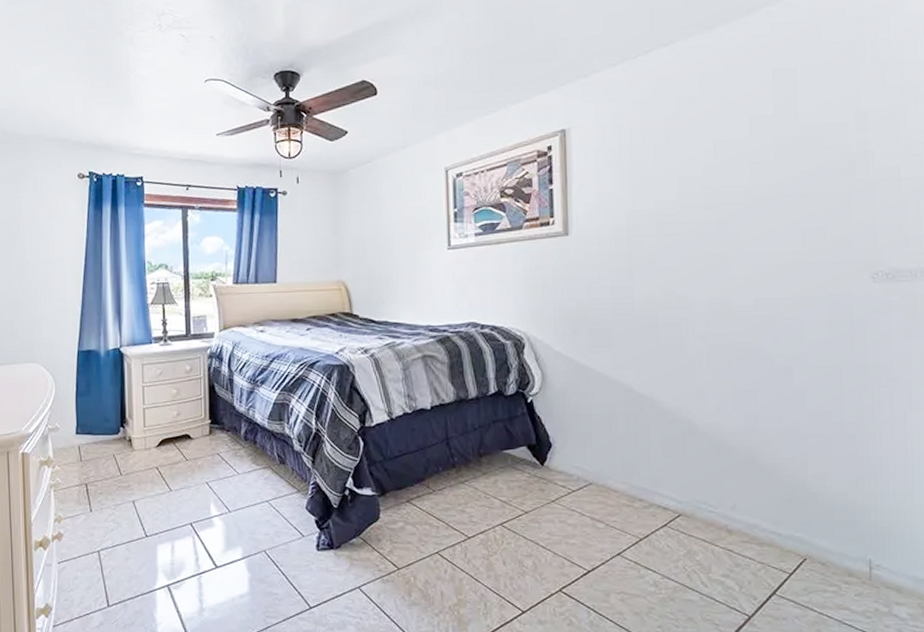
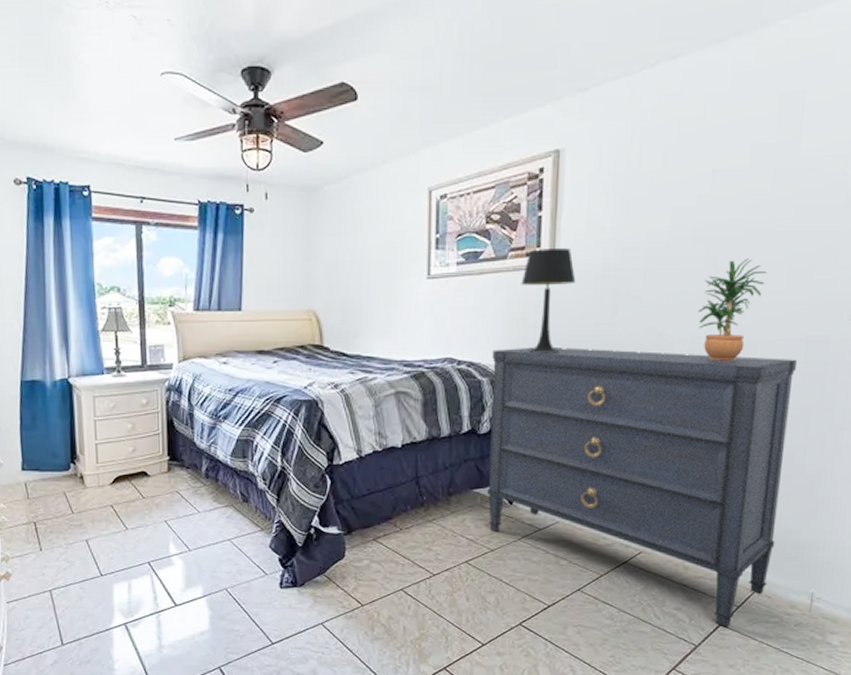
dresser: none [514,310,823,597] -> present [487,347,798,627]
table lamp: none [537,218,591,317] -> present [521,248,576,354]
potted plant: none [714,221,780,321] -> present [698,258,767,361]

